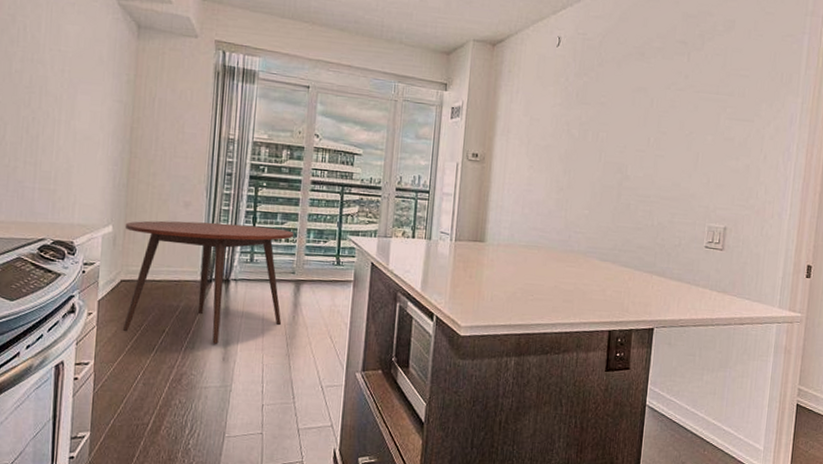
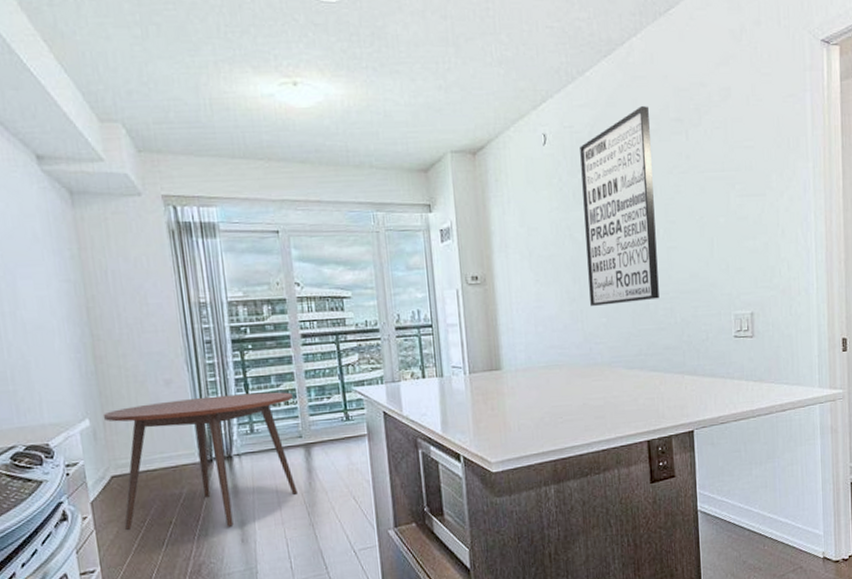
wall art: none [576,25,657,201] -> present [580,106,659,306]

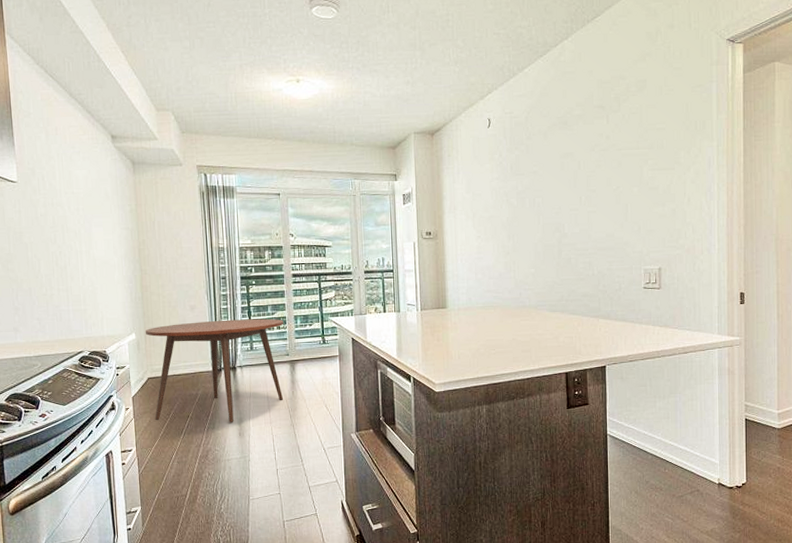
wall art: present [580,106,659,306] -> none [518,96,580,258]

